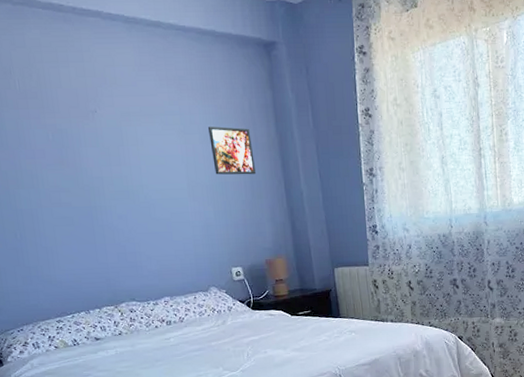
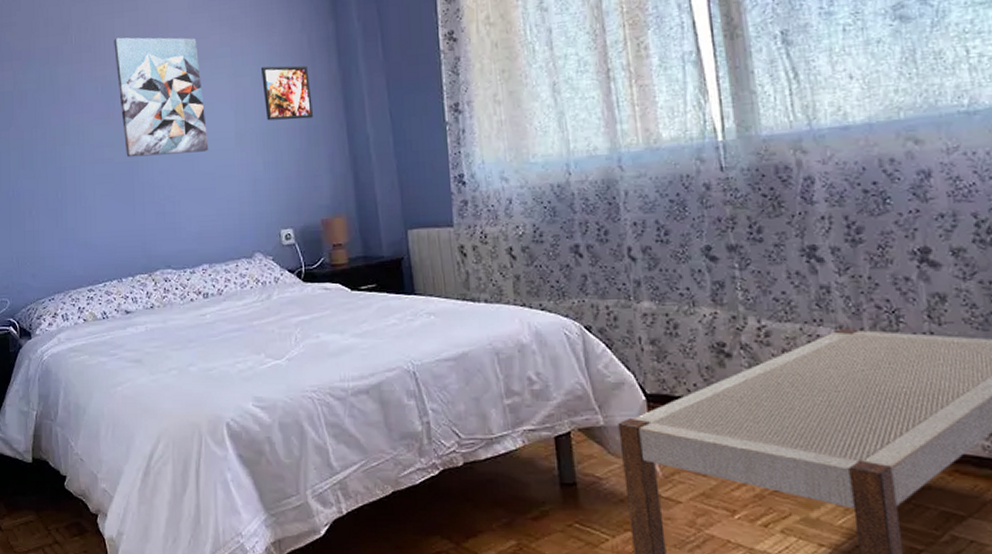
wall art: none [61,87,164,203] -> present [114,37,209,158]

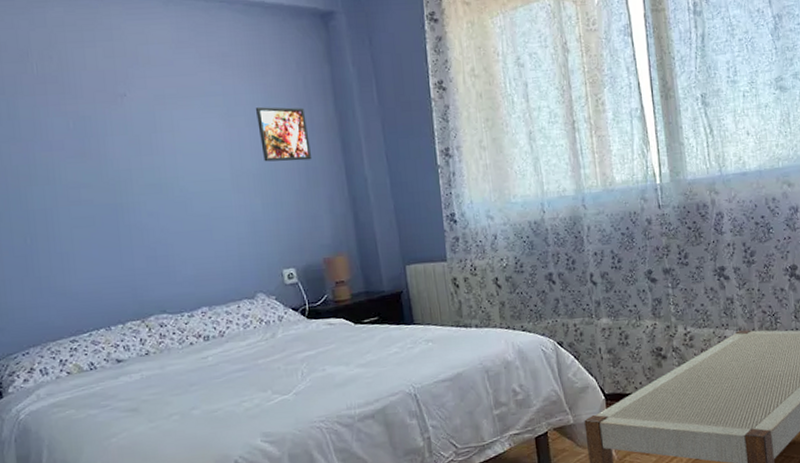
wall art: present [114,37,209,158] -> none [85,69,203,199]

